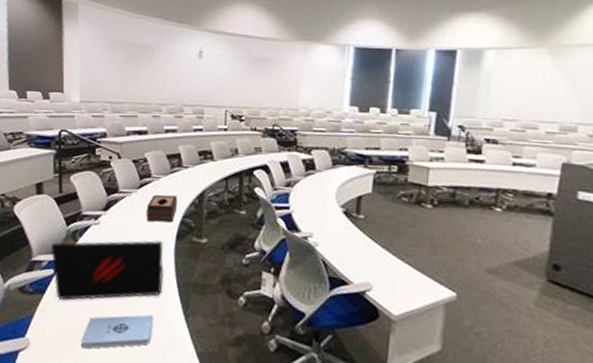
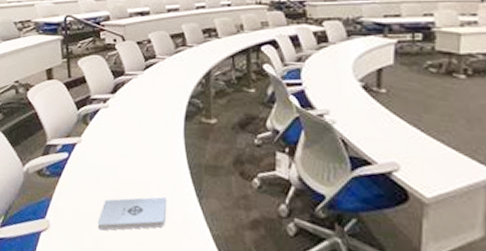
laptop: present [50,240,164,301] -> none [63,122,174,183]
tissue box: present [146,194,178,223] -> none [153,75,184,104]

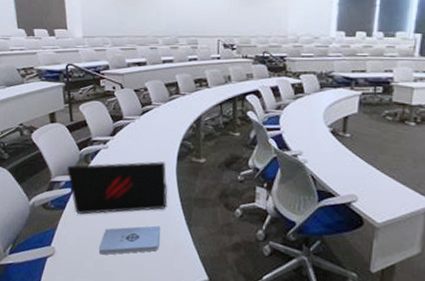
laptop: none [63,122,174,183] -> present [66,161,167,215]

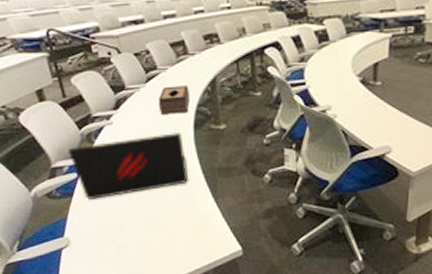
notepad: present [98,225,160,255] -> none [118,202,185,239]
tissue box: none [149,120,177,145] -> present [159,85,190,116]

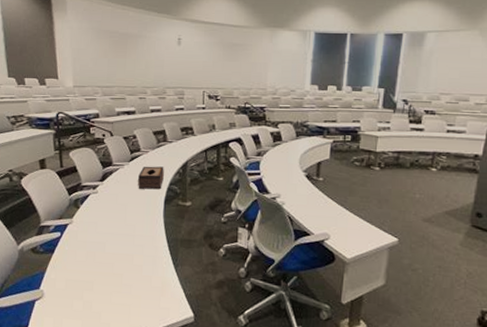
laptop: present [67,133,188,201] -> none [56,205,155,258]

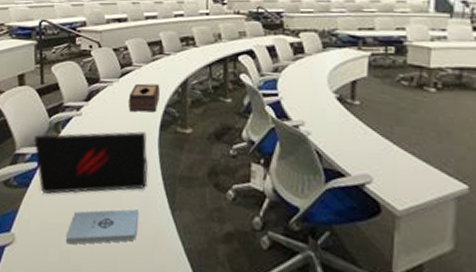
laptop: none [56,205,155,258] -> present [33,131,148,195]
notepad: none [87,266,148,296] -> present [65,208,138,245]

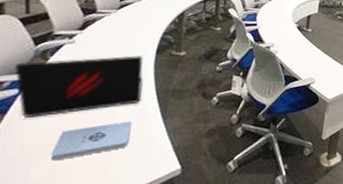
tissue box: present [128,83,160,113] -> none [126,14,159,40]

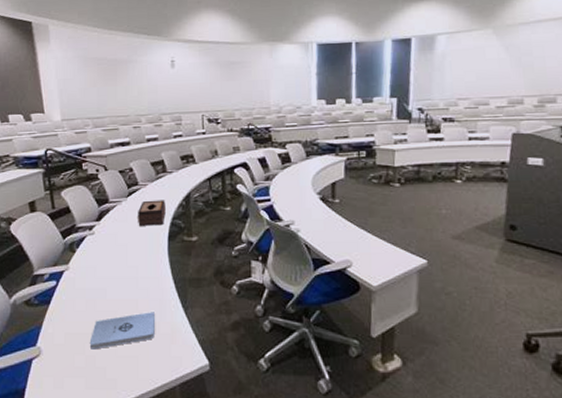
laptop: present [14,55,143,119] -> none [50,244,160,309]
tissue box: none [126,14,159,40] -> present [138,200,166,227]

